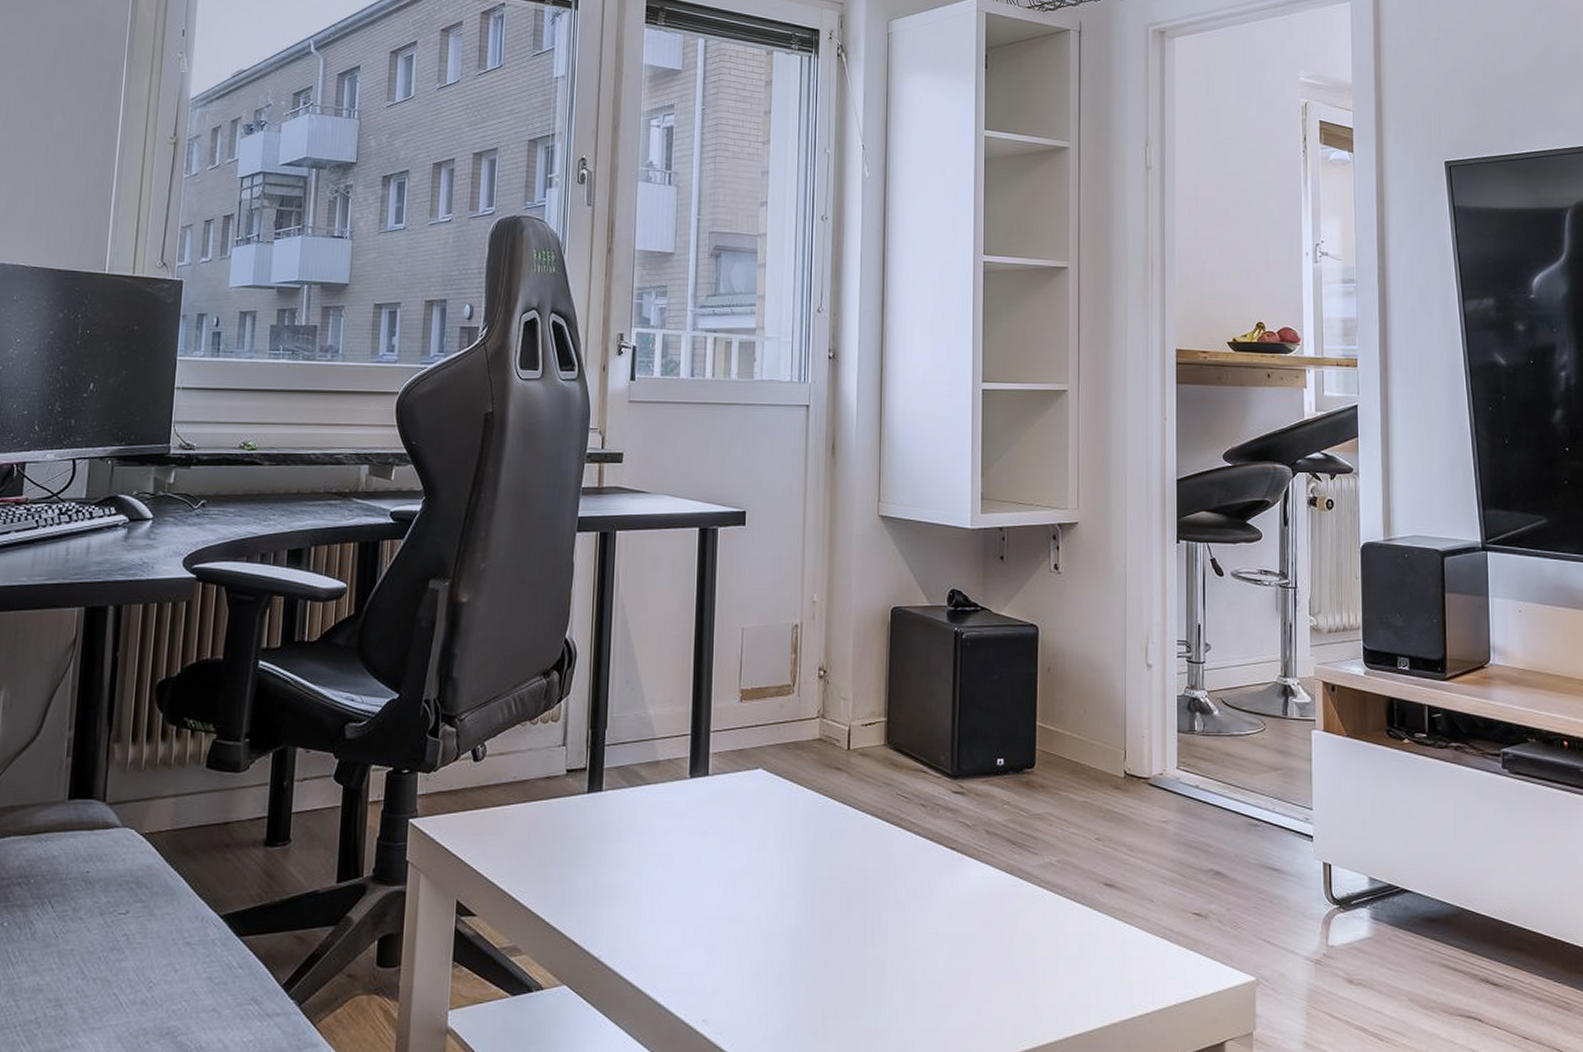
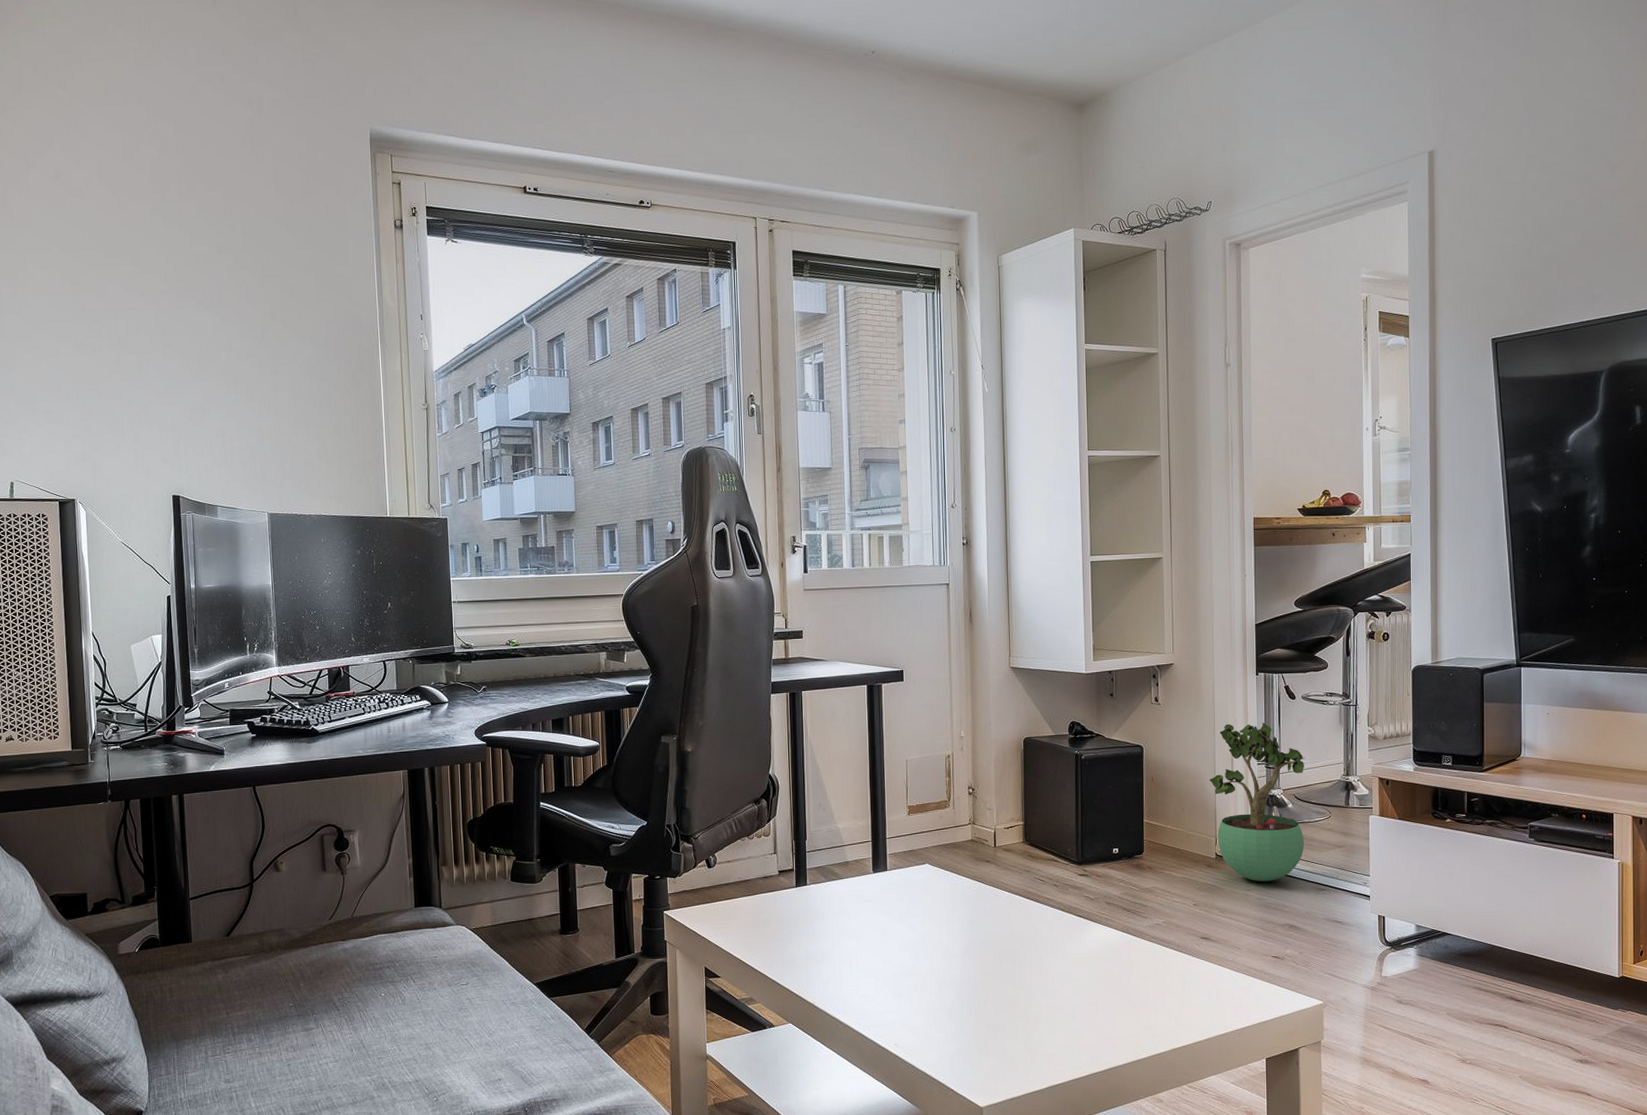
potted plant: none [1118,603,1235,812] -> present [1209,722,1305,882]

